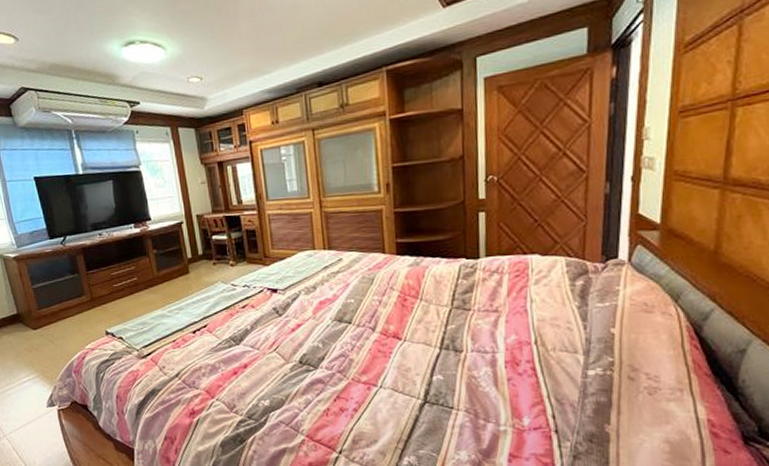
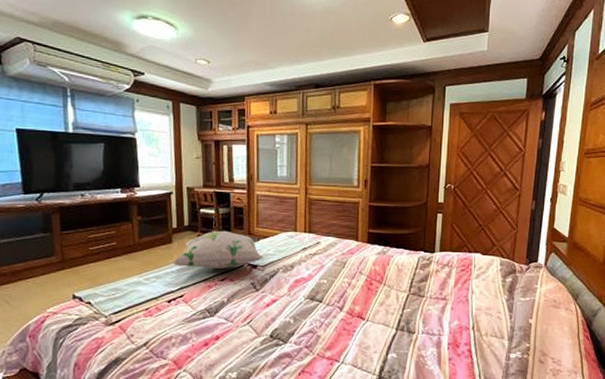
decorative pillow: none [192,255,283,297] -> present [172,230,264,269]

